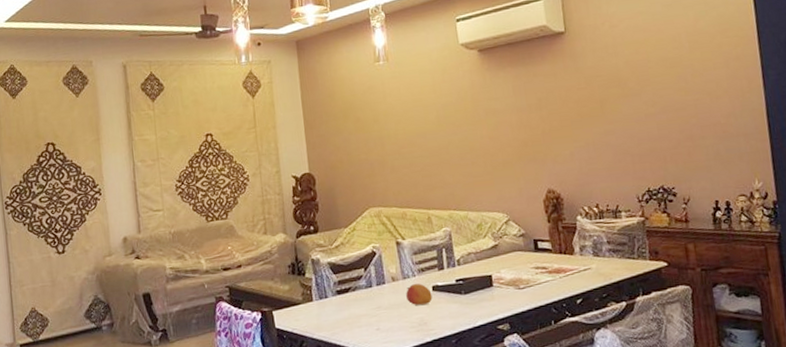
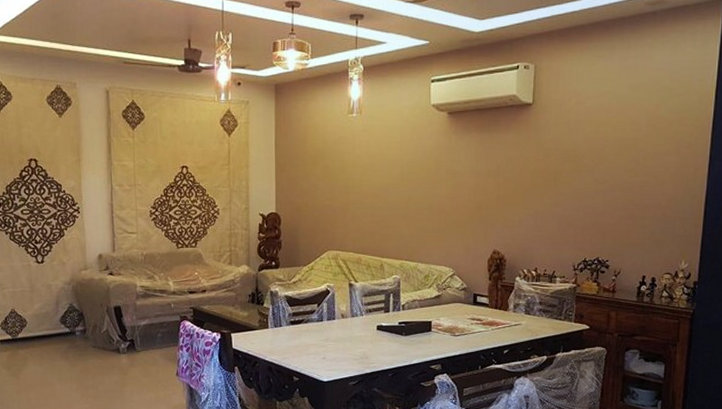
fruit: present [406,284,433,305] -> none [353,323,376,341]

